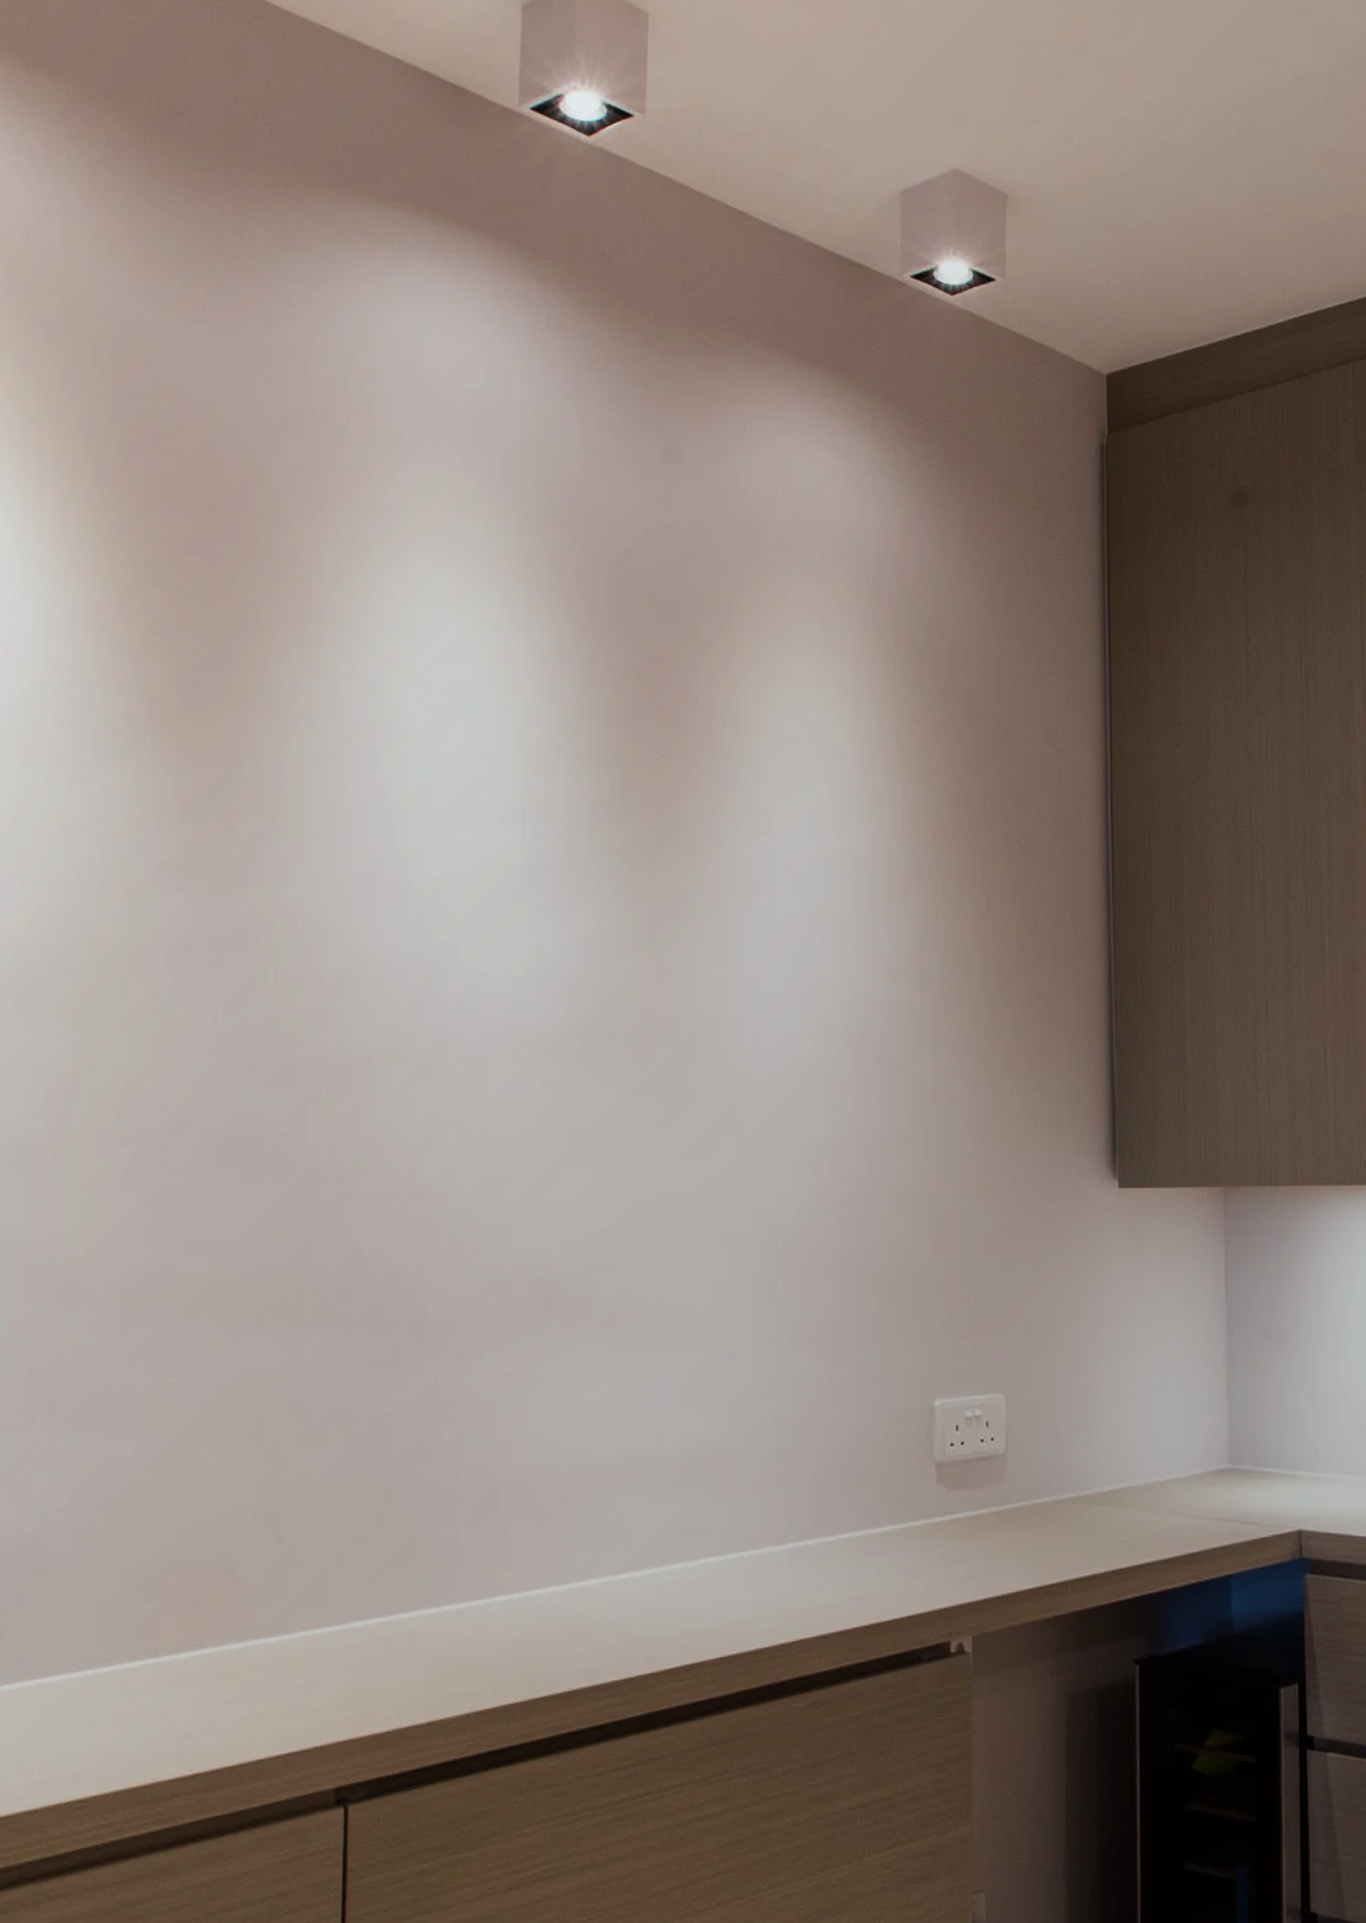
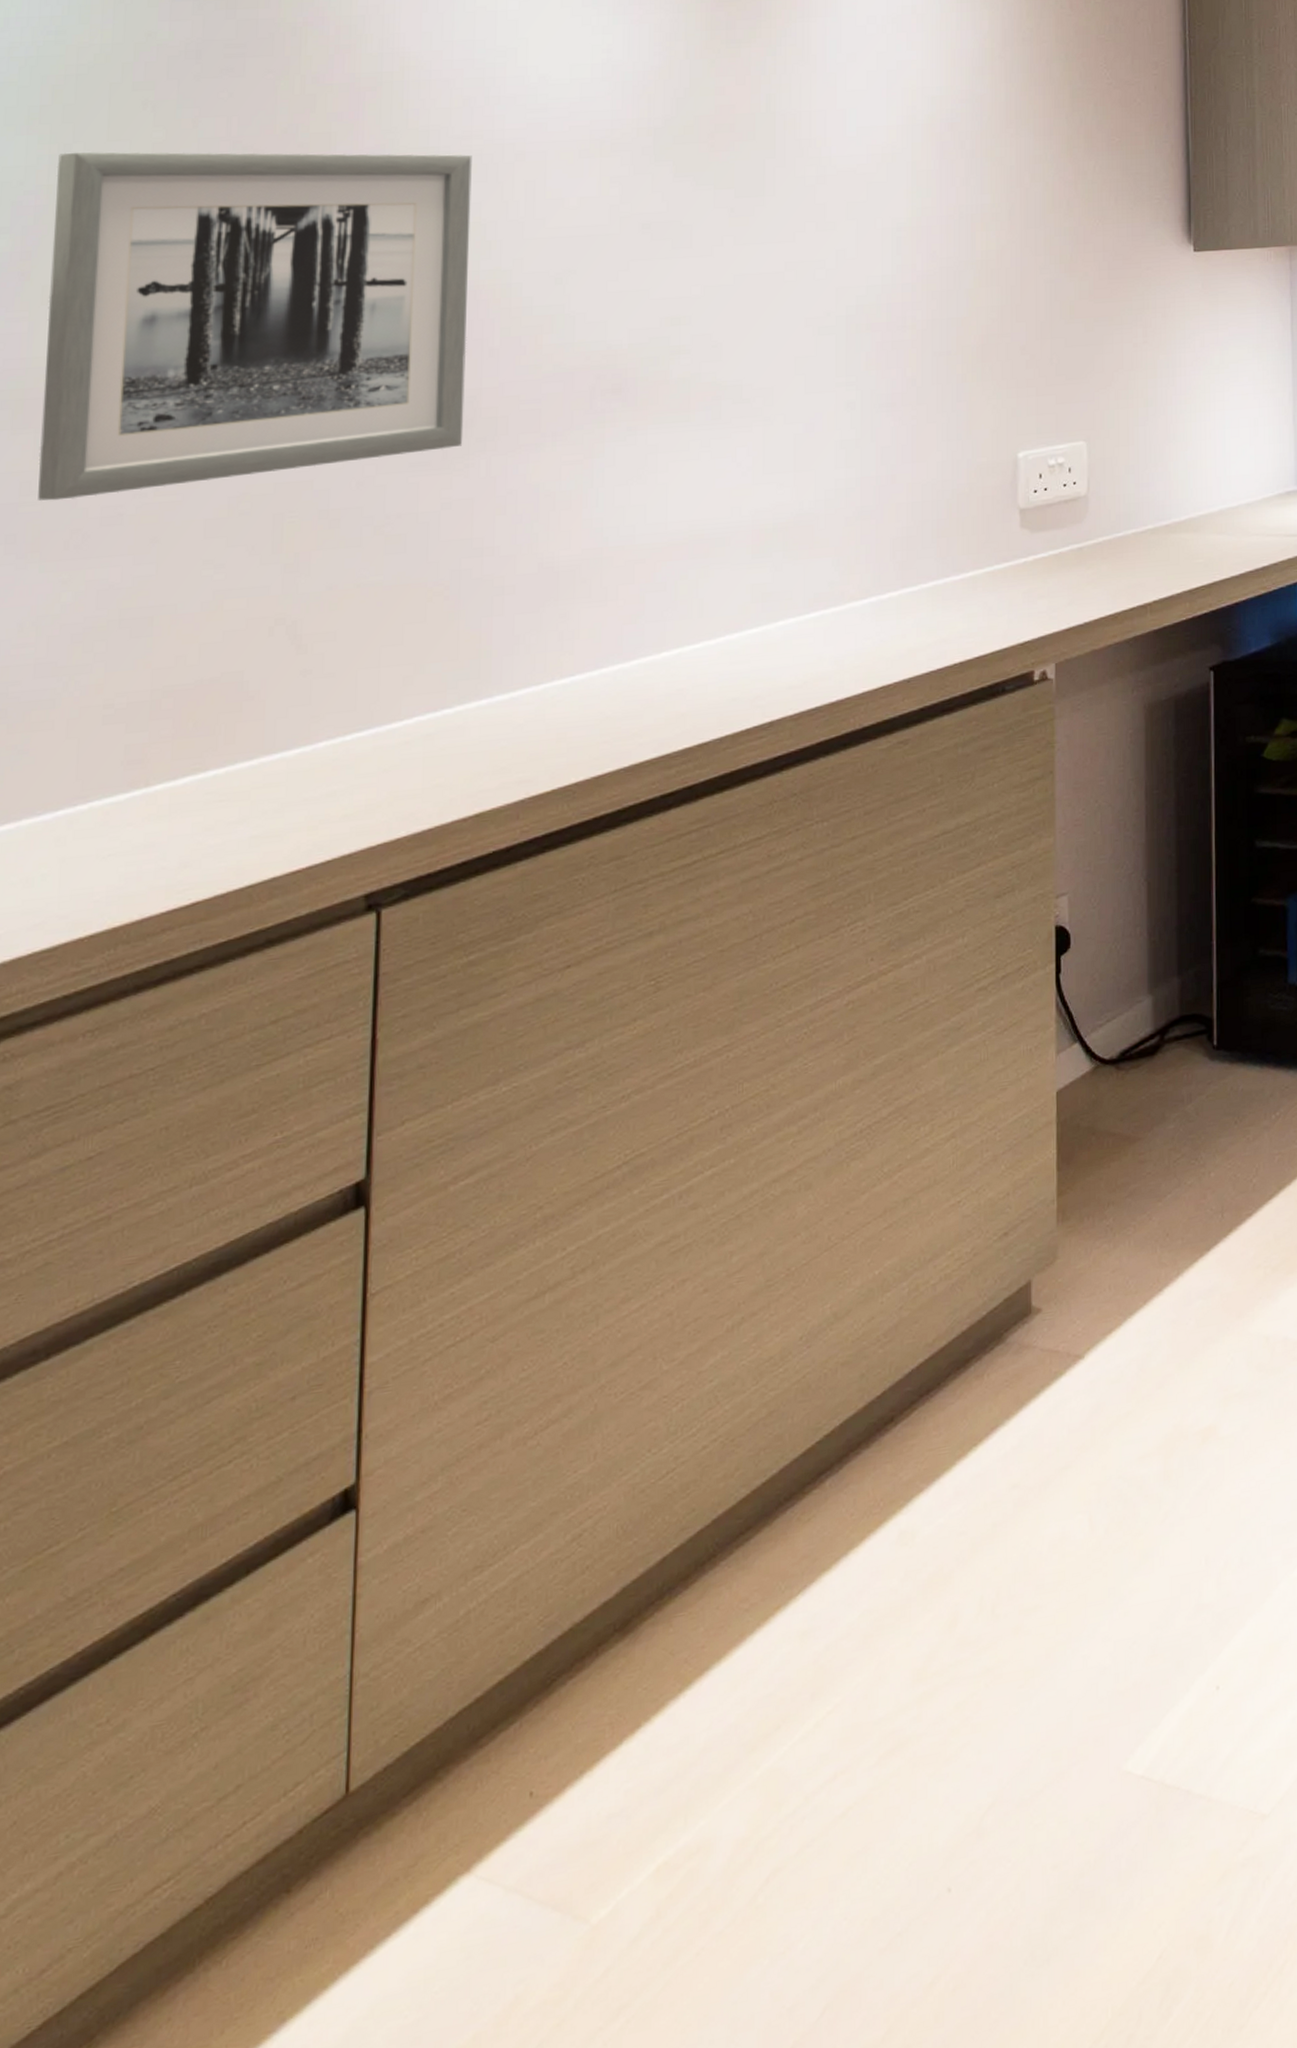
wall art: none [69,1039,419,1374] -> present [38,152,472,501]

